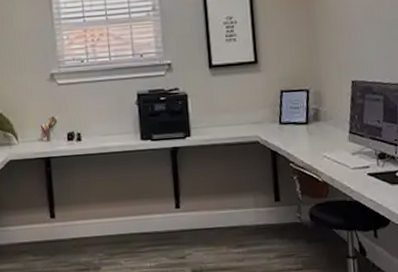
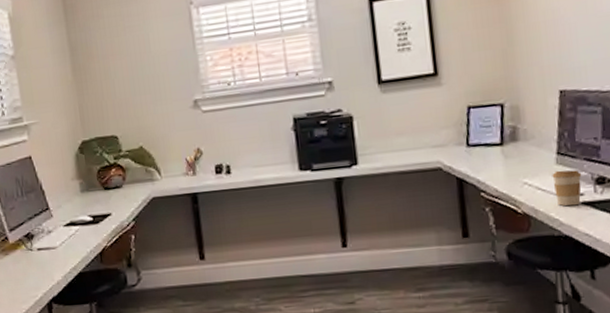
coffee cup: none [345,146,368,177] -> present [552,170,582,207]

